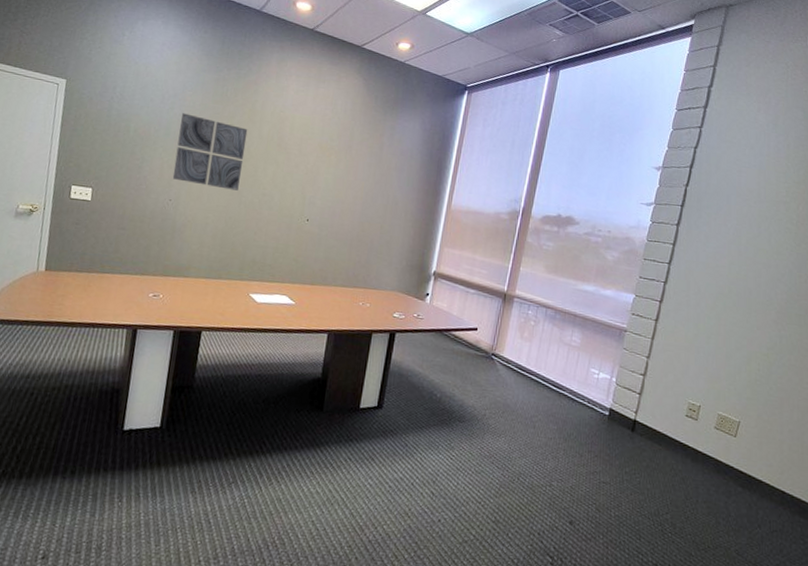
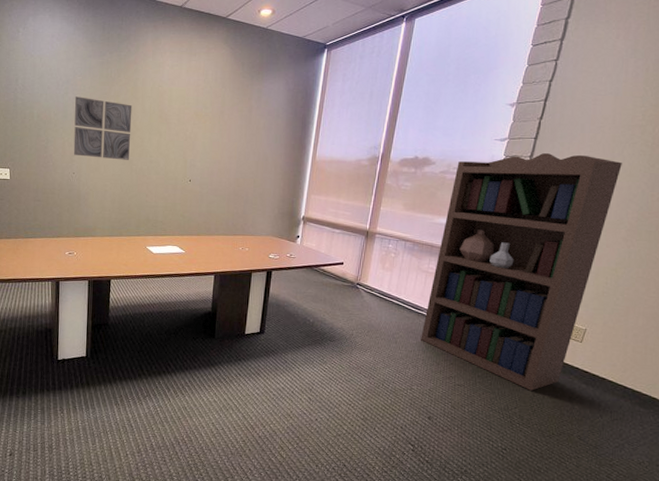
bookcase: none [562,222,769,493] -> present [421,153,622,391]

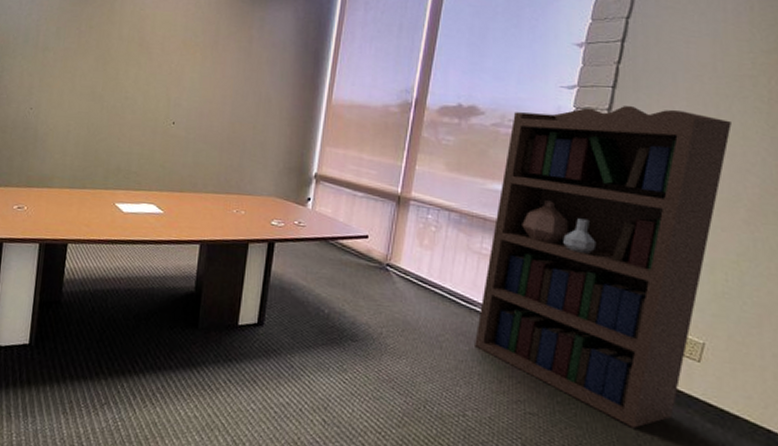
wall art: present [73,96,132,160] -> none [32,18,108,95]

